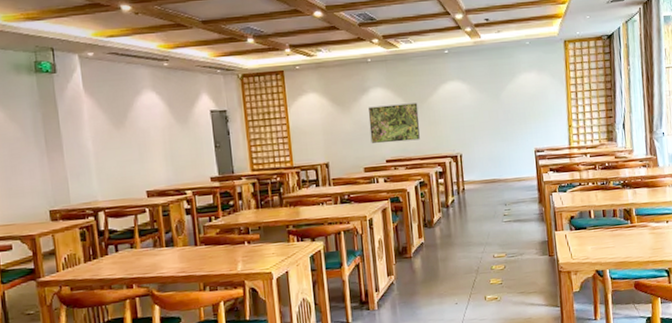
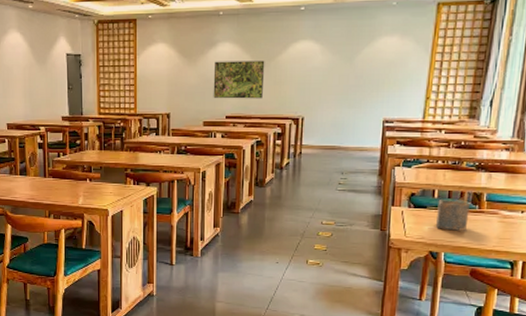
napkin holder: none [595,210,624,248] -> present [435,193,470,231]

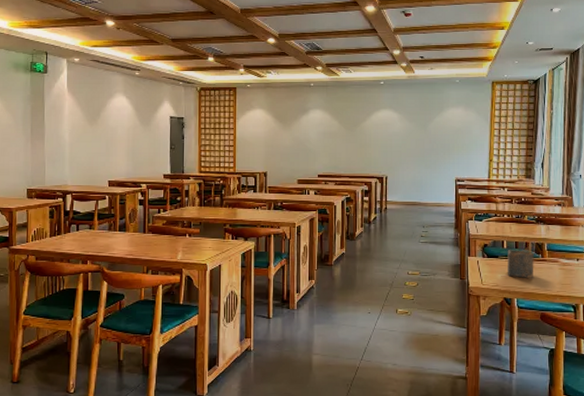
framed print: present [213,60,265,99] -> none [306,126,352,160]

